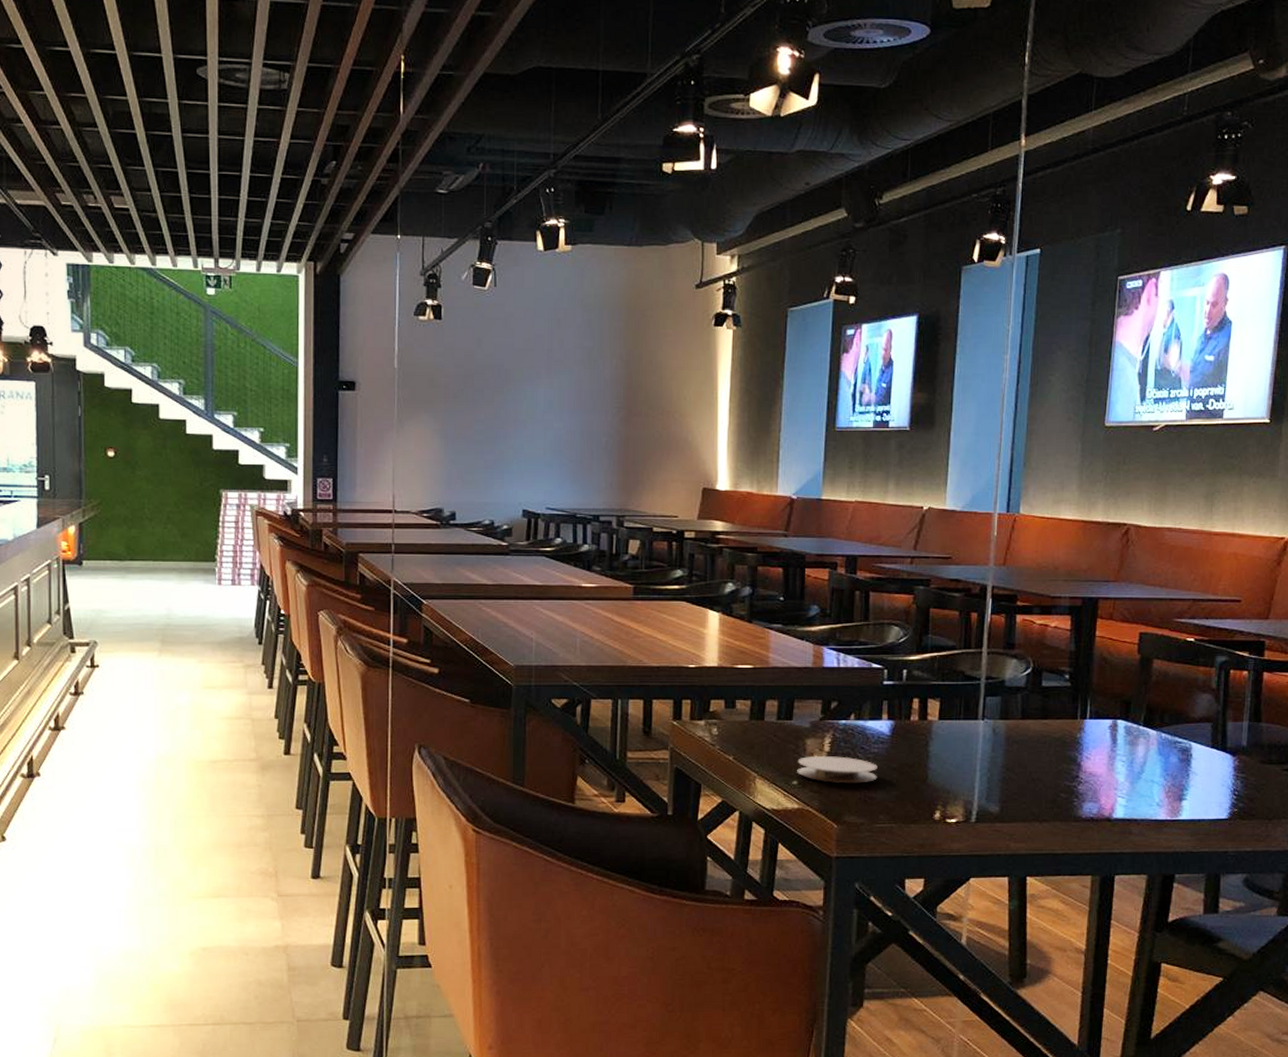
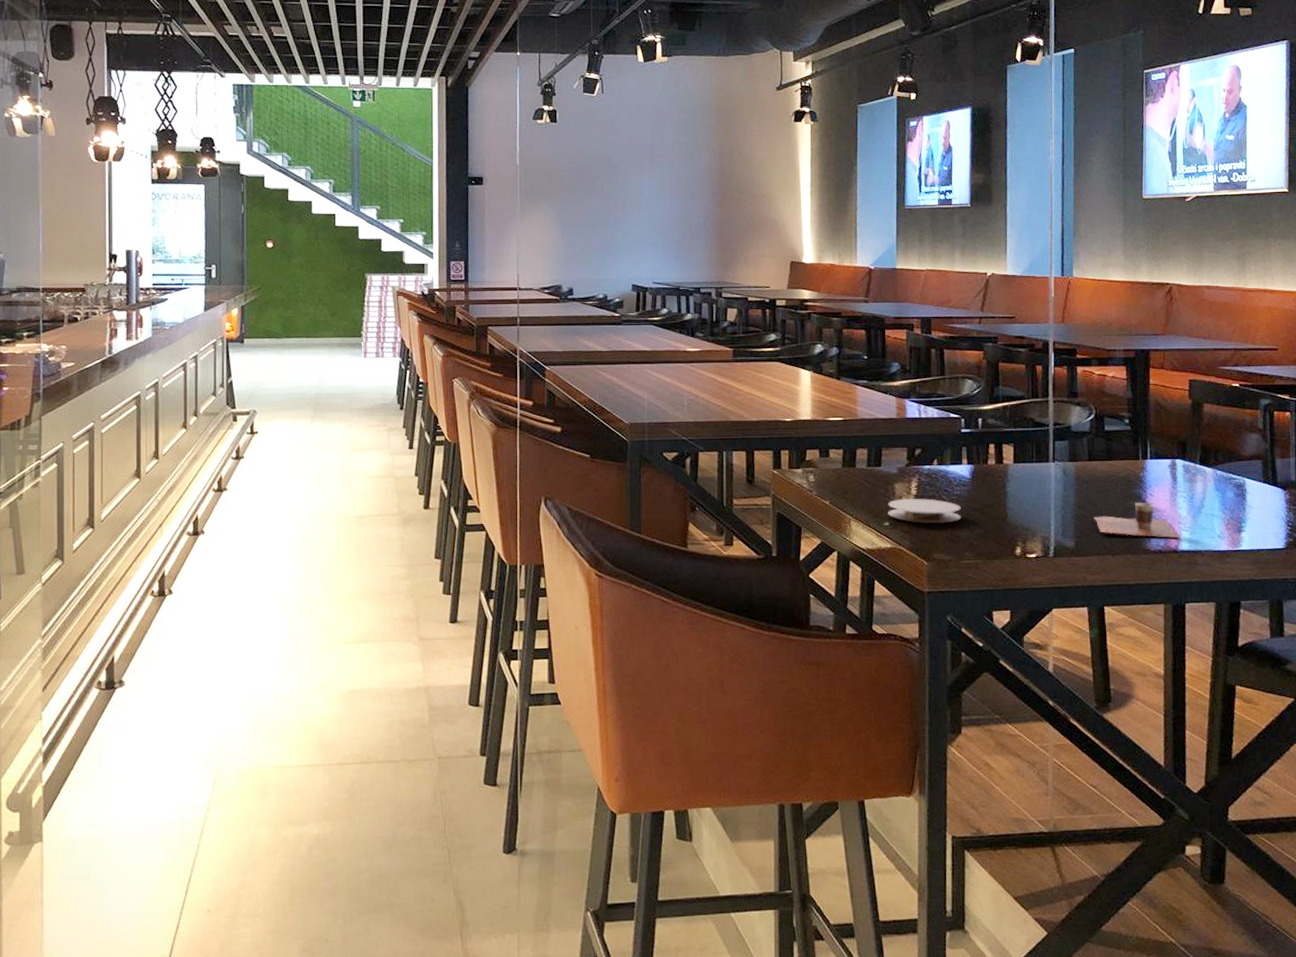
cup: none [1022,766,1114,805] -> present [1093,502,1179,538]

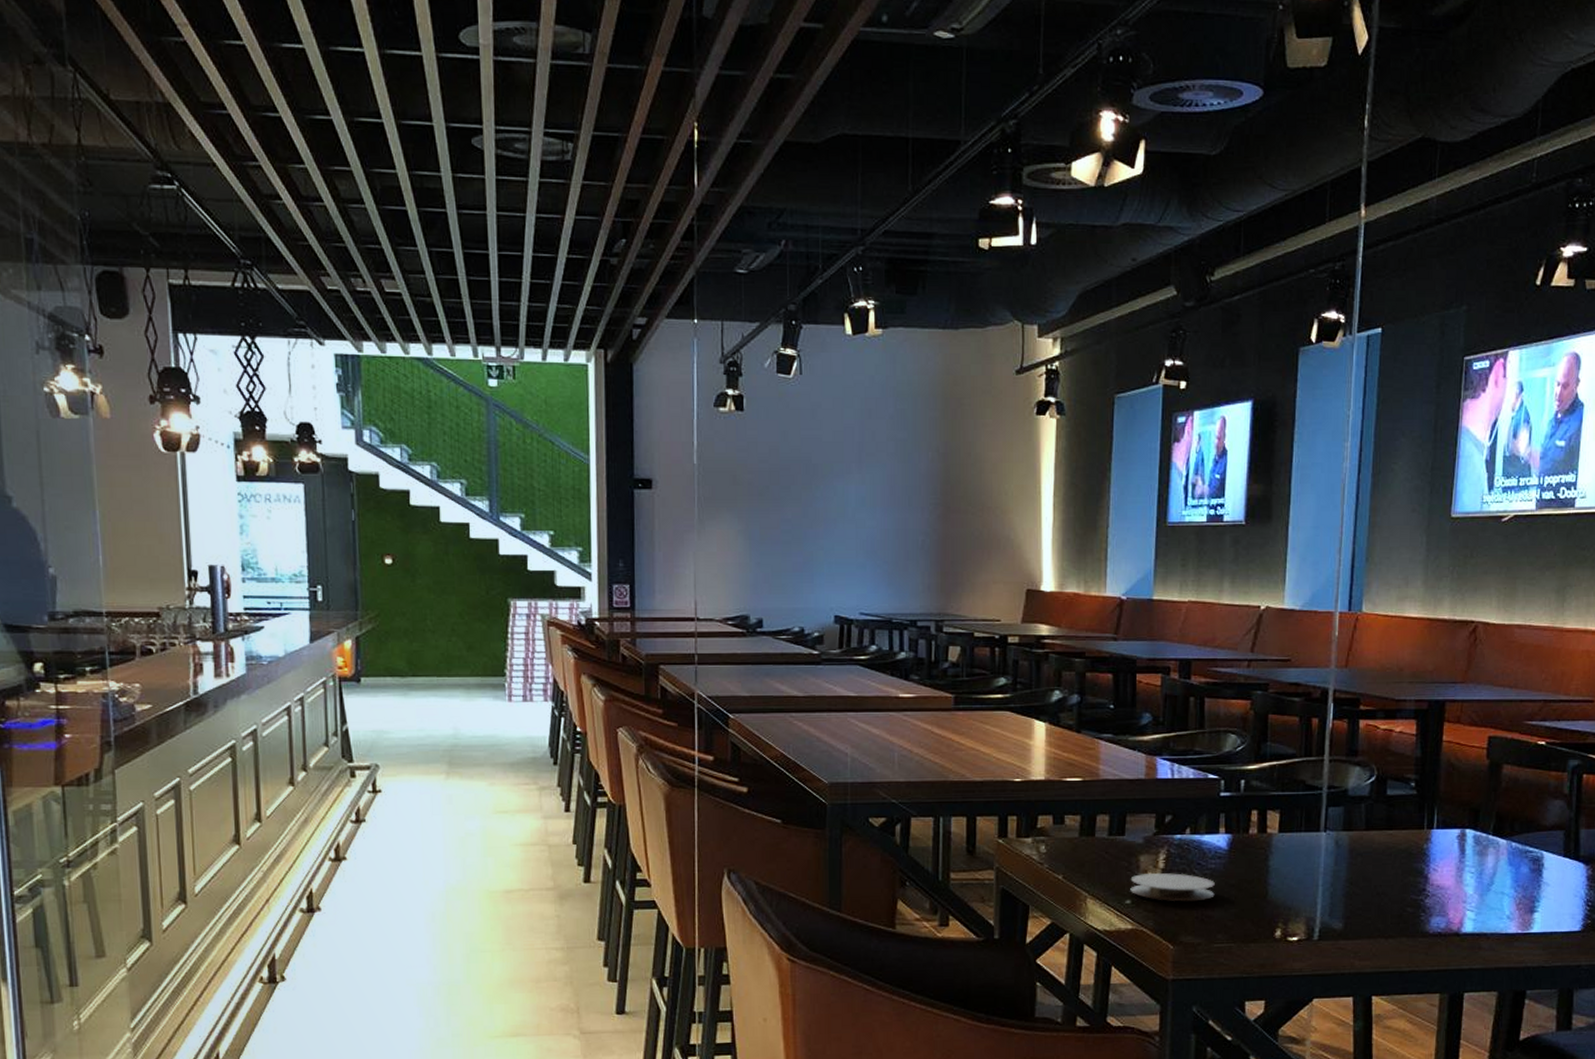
cup: present [1093,502,1179,538] -> none [1367,878,1463,919]

